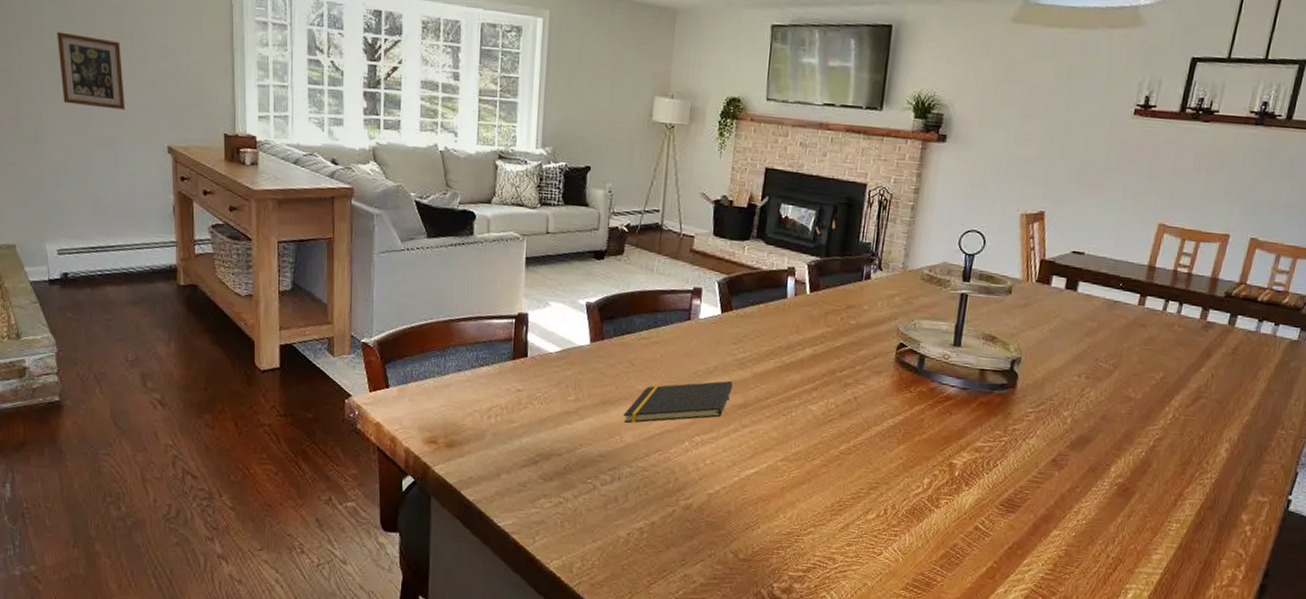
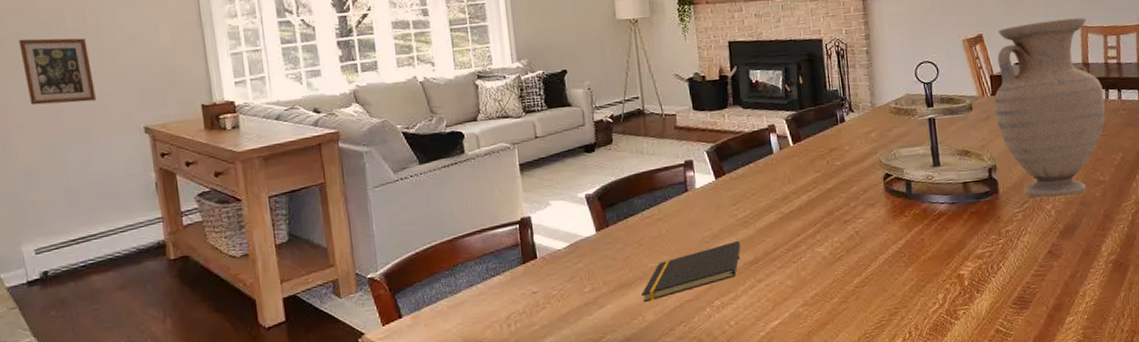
vase: none [1034,209,1167,408] -> present [994,17,1105,199]

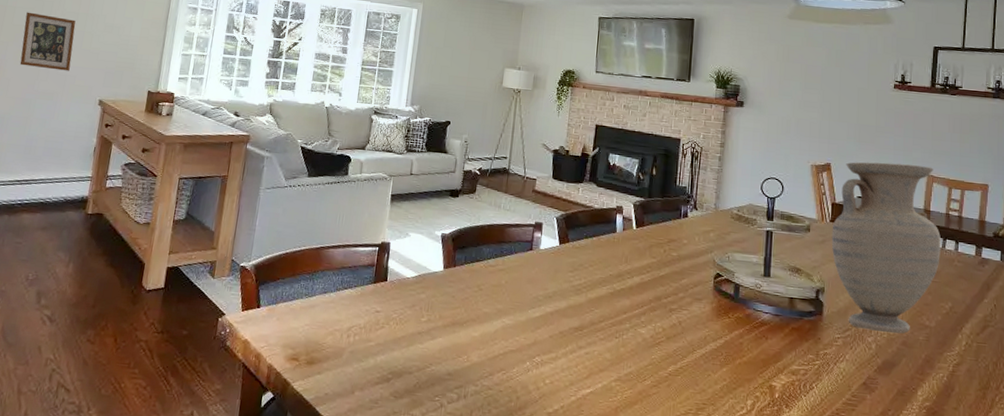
notepad: present [642,241,741,303] -> none [471,305,570,344]

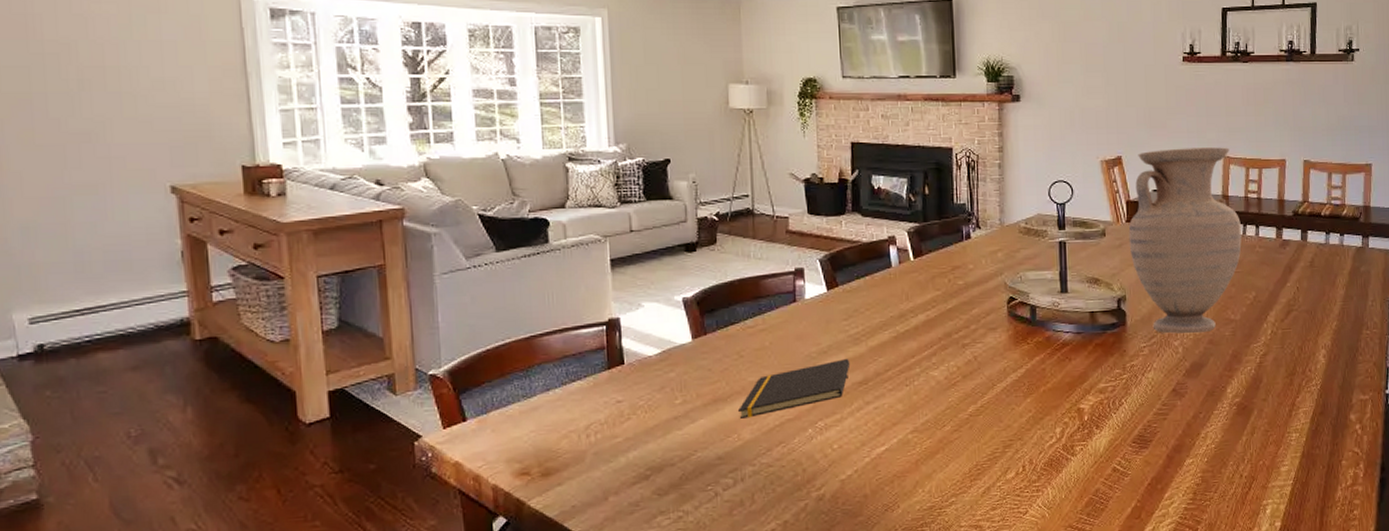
picture frame: present [19,12,76,71] -> none [19,72,113,152]
notepad: none [471,305,570,344] -> present [738,359,851,420]

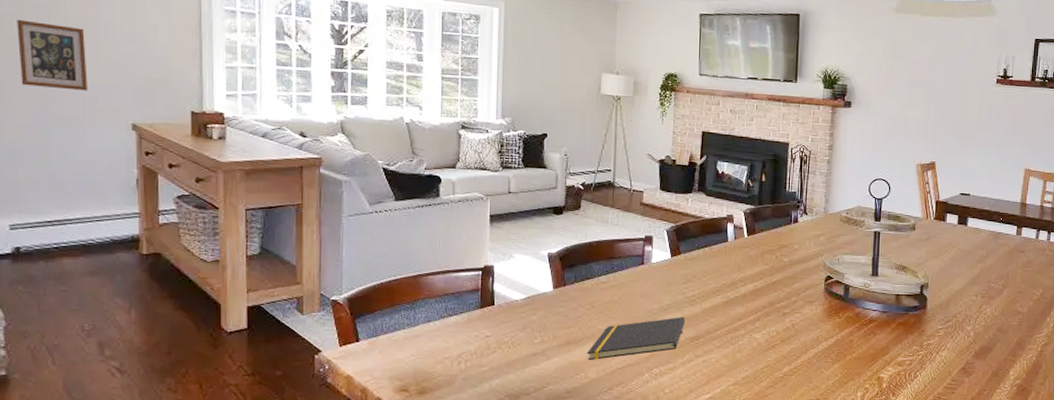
picture frame: none [19,72,113,152] -> present [17,19,88,91]
vase: present [1128,147,1242,334] -> none [935,158,1035,321]

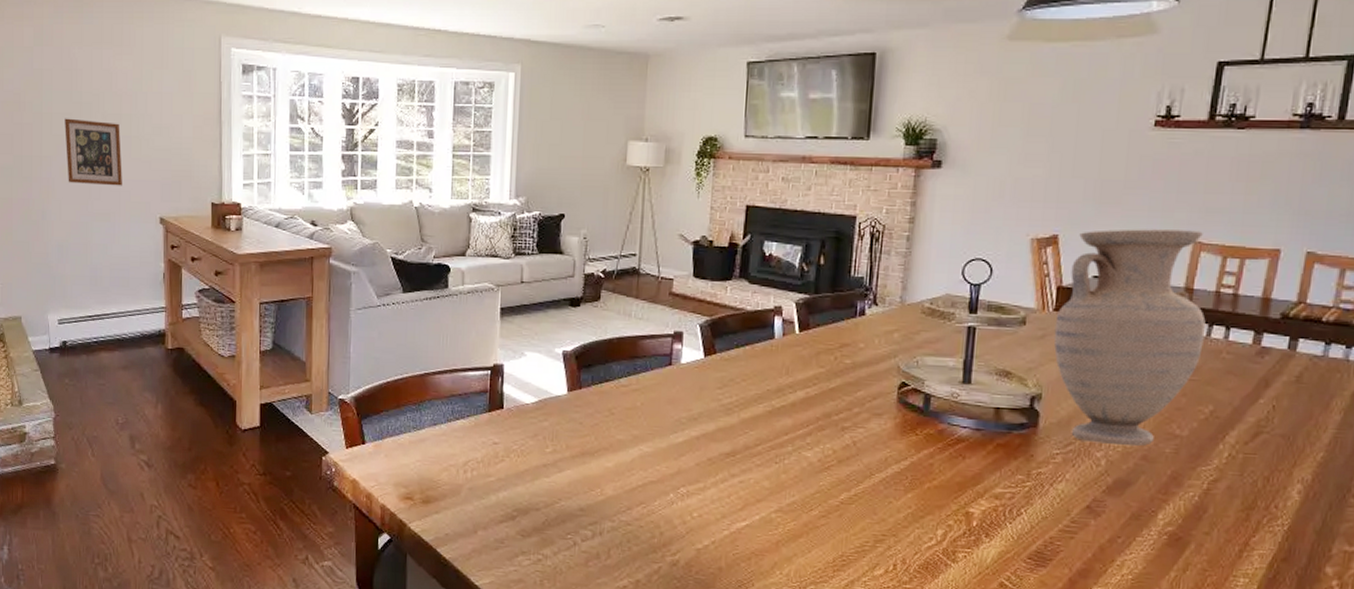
notepad: present [587,317,686,361] -> none [604,428,720,476]
vase: none [935,158,1035,321] -> present [1054,229,1206,447]

